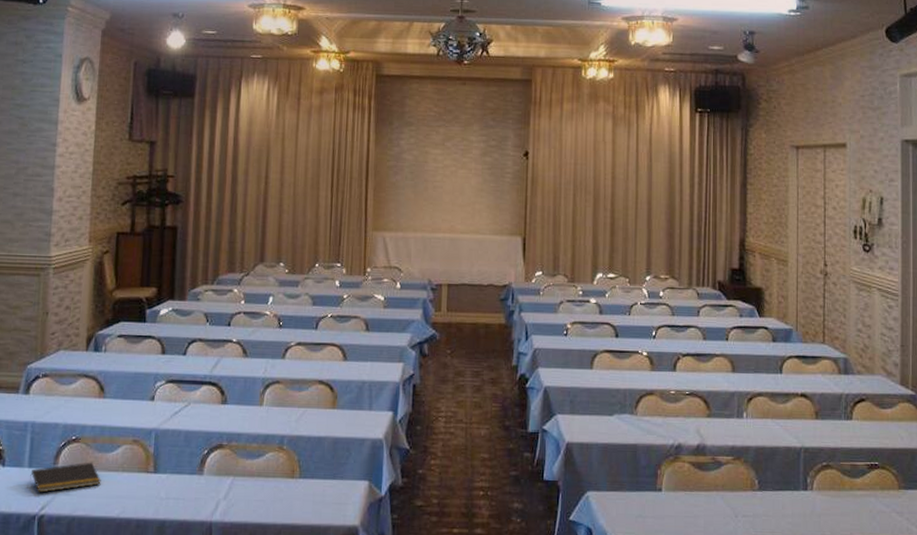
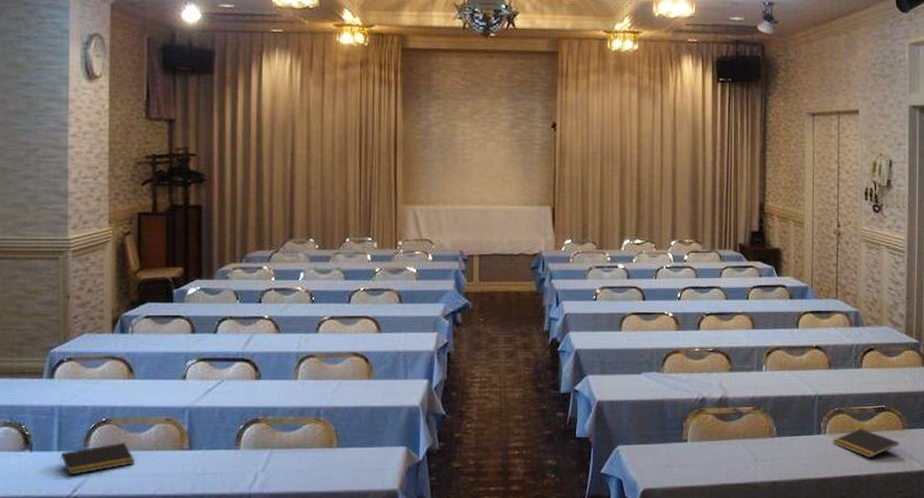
notepad: none [820,485,895,520] -> present [832,428,899,458]

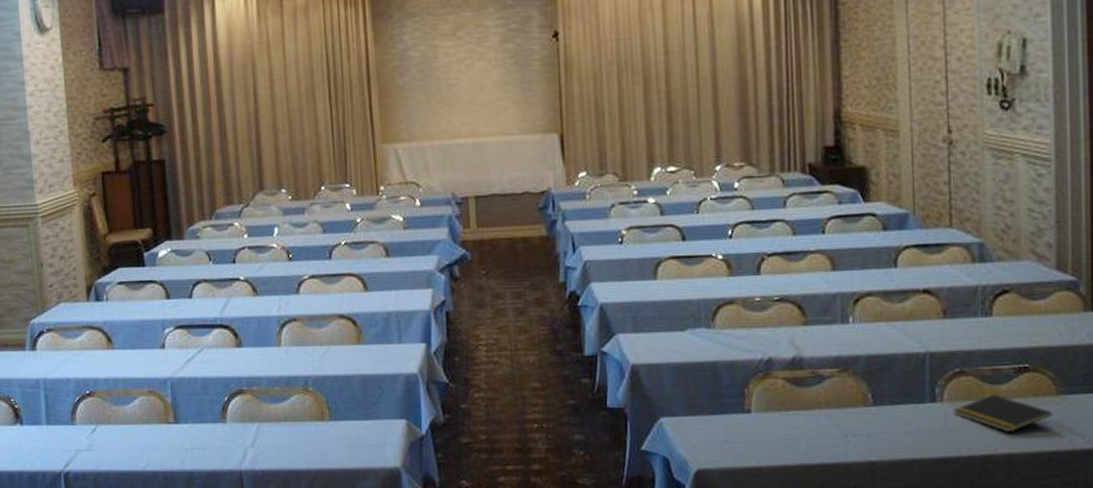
notepad: present [60,442,135,475] -> none [49,416,122,450]

